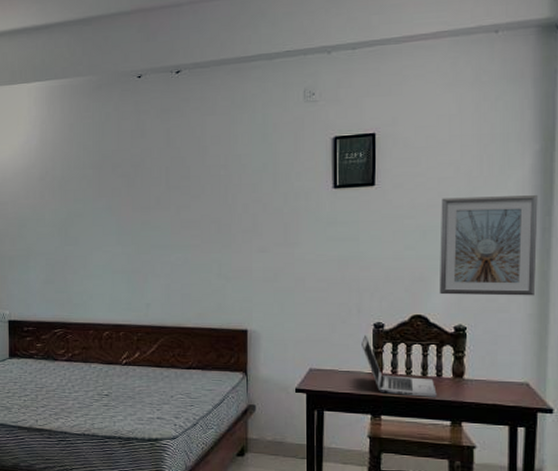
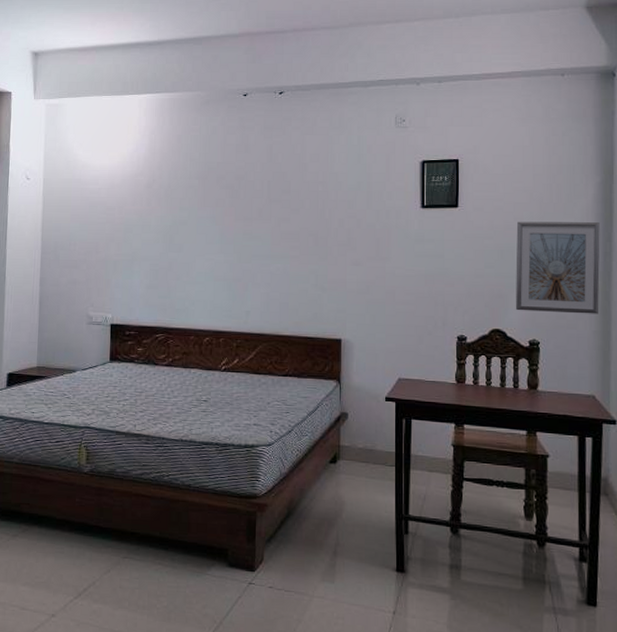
laptop: present [362,335,437,397] -> none [446,347,514,408]

